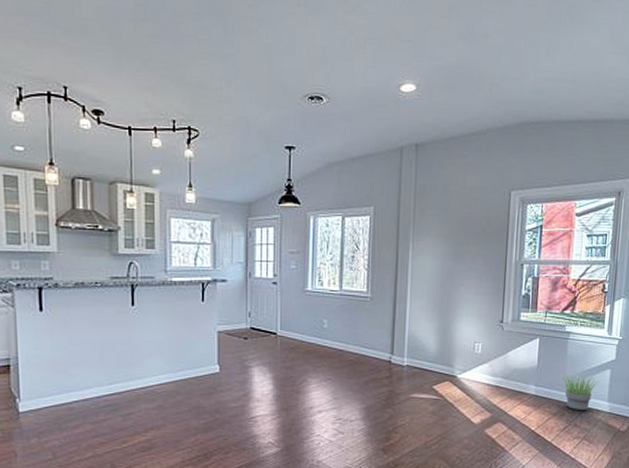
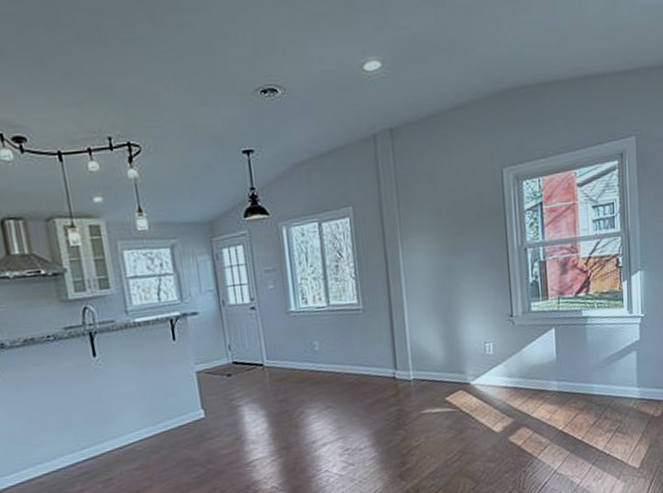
potted plant: present [561,373,599,411] -> none [584,362,625,402]

